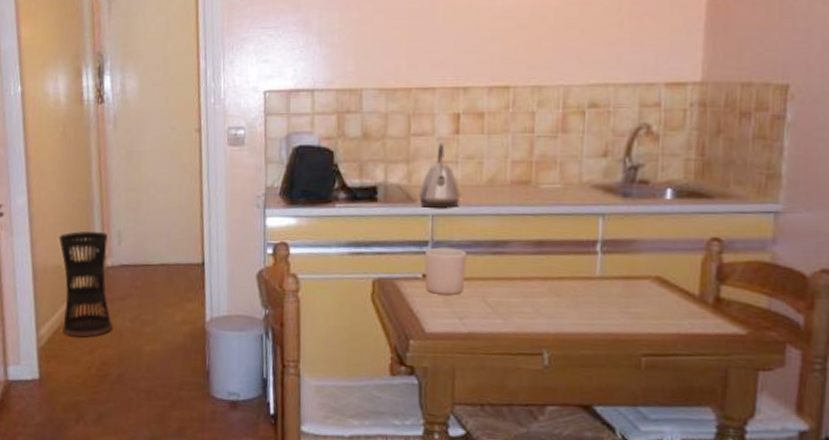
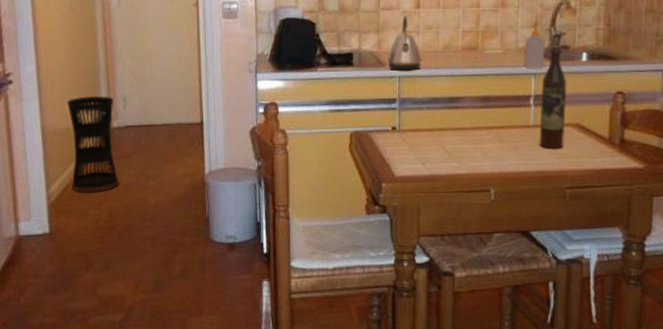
mug: present [425,247,467,295] -> none [394,104,427,144]
soap bottle: none [589,155,617,209] -> present [524,25,545,70]
wine bottle: none [607,179,645,306] -> present [539,45,567,149]

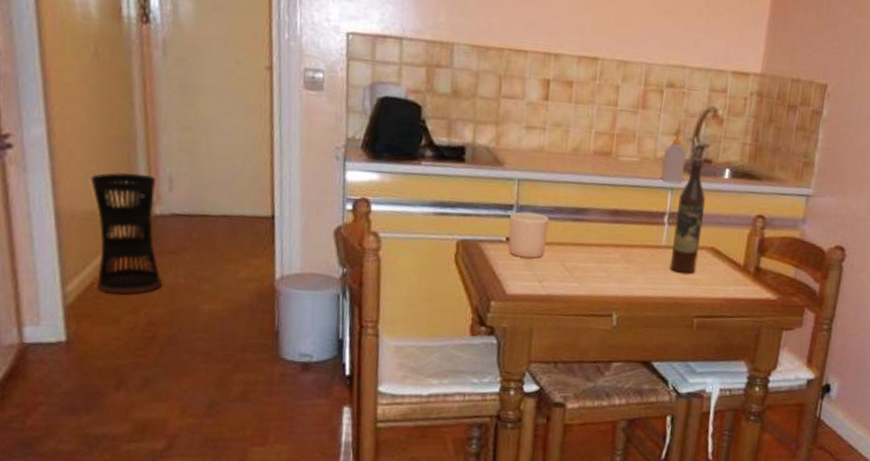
kettle: present [388,16,422,72] -> none [506,107,547,175]
mug: none [394,104,427,144] -> present [508,211,549,259]

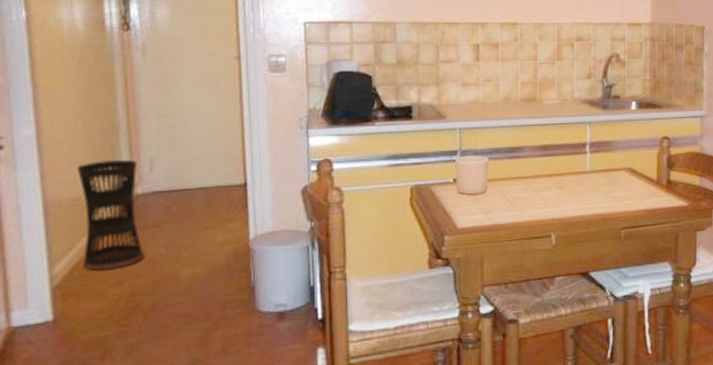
soap bottle: present [660,133,687,185] -> none [579,77,599,119]
wine bottle: present [669,158,706,274] -> none [595,95,619,192]

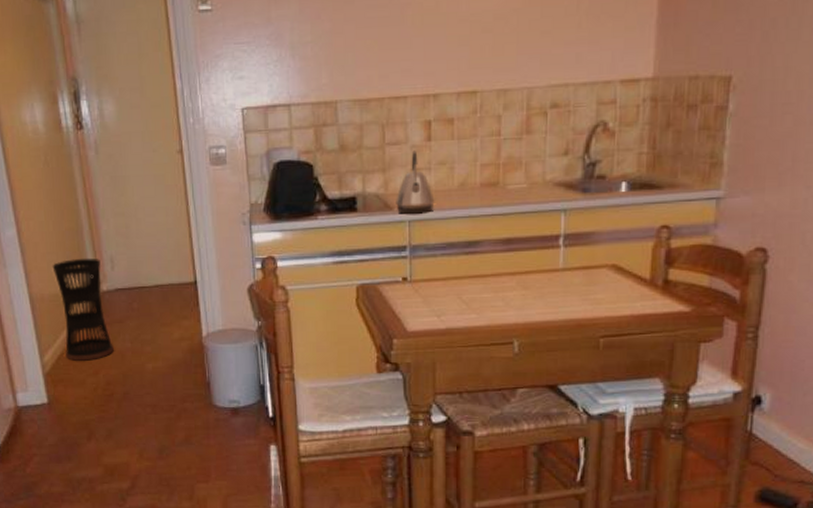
kettle: none [448,68,483,124] -> present [396,150,435,215]
mug: present [455,155,489,195] -> none [404,251,442,295]

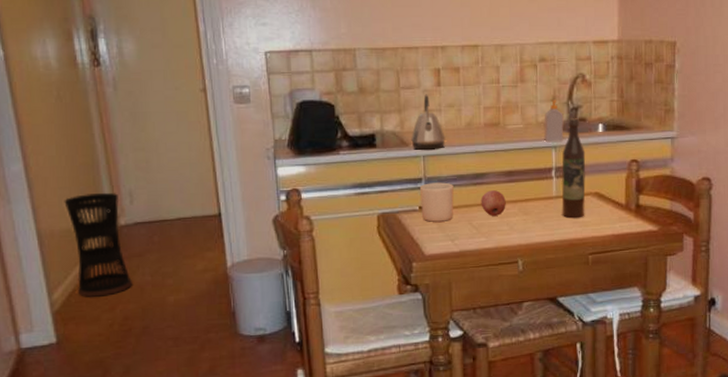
mug: none [404,251,442,295] -> present [420,182,454,222]
fruit: none [473,260,502,290] -> present [481,190,506,216]
soap bottle: none [552,153,577,205] -> present [544,99,564,143]
wine bottle: none [569,175,603,294] -> present [561,118,586,218]

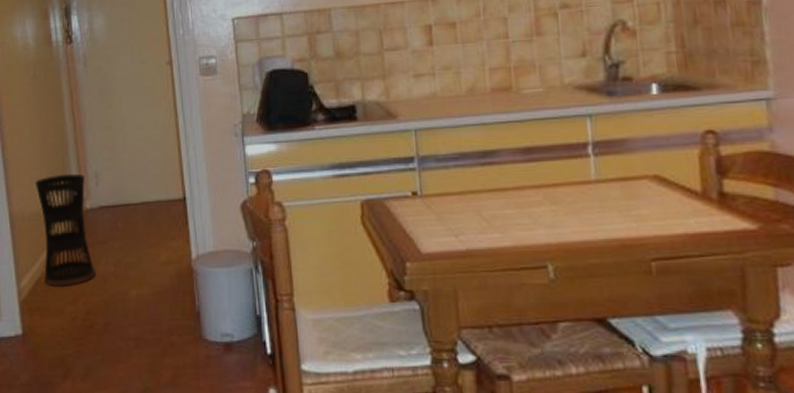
kettle: present [411,94,446,151] -> none [399,55,442,124]
mug: present [420,182,454,222] -> none [412,162,457,212]
fruit: present [481,190,506,216] -> none [491,172,526,205]
soap bottle: present [544,99,564,143] -> none [572,54,601,110]
wine bottle: present [561,118,586,218] -> none [601,77,641,209]

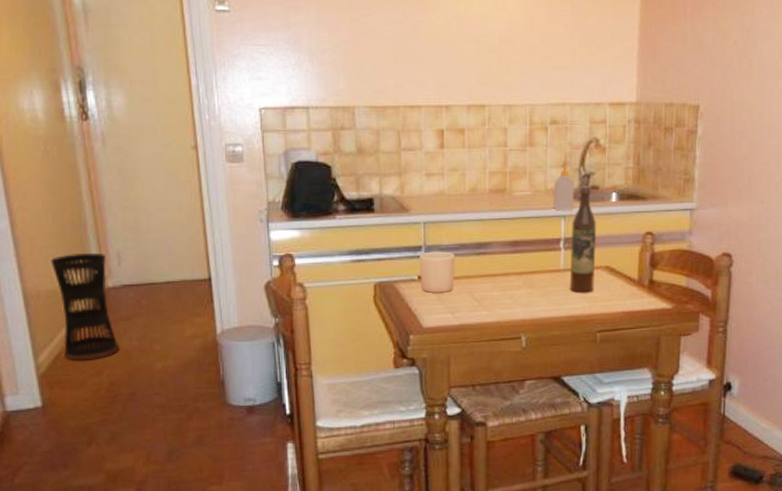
mug: none [412,162,457,212] -> present [420,251,455,293]
soap bottle: none [572,54,601,110] -> present [553,165,575,212]
wine bottle: none [601,77,641,209] -> present [569,186,597,292]

